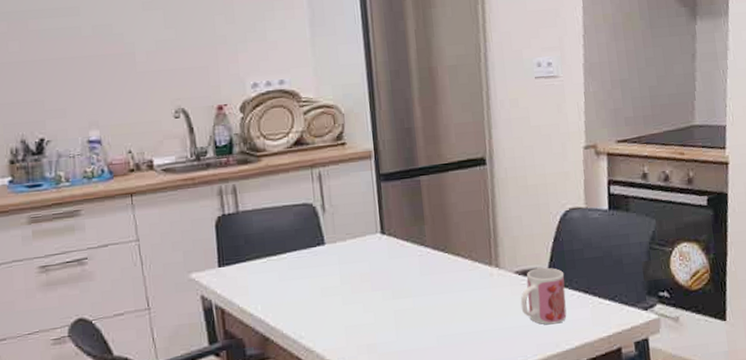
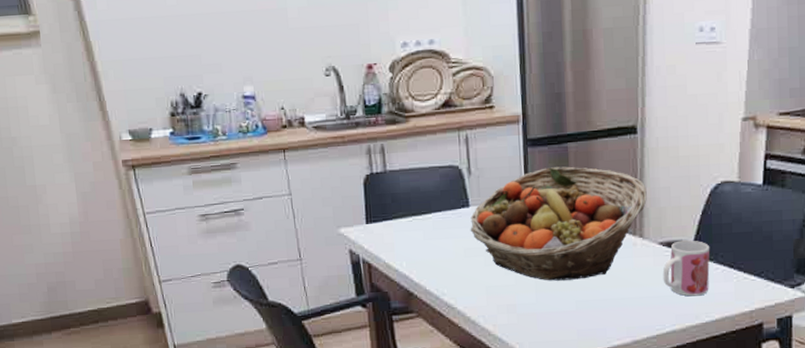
fruit basket: none [326,199,500,317] -> present [470,166,647,281]

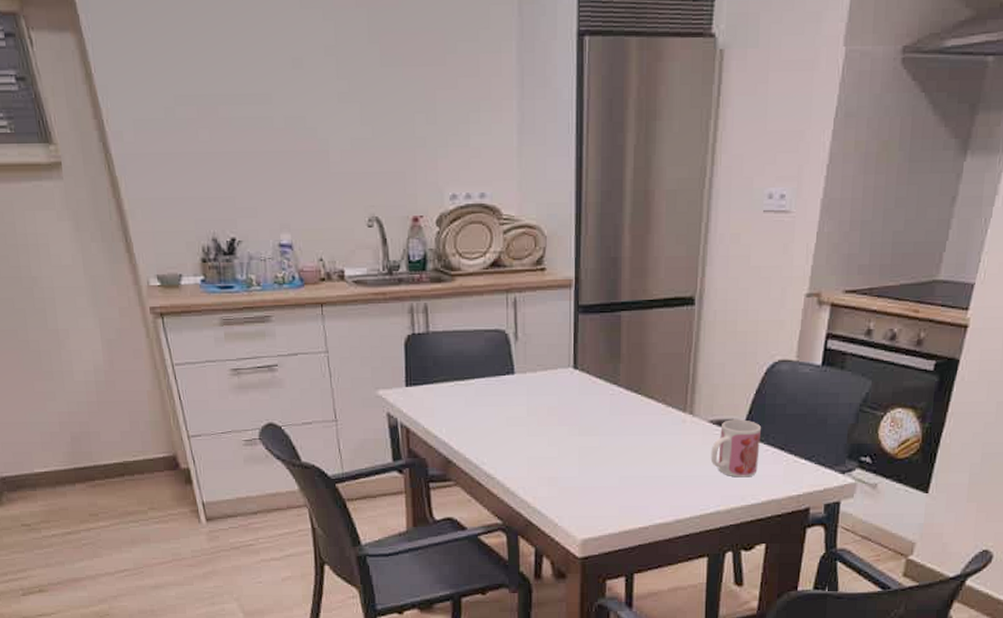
fruit basket: present [470,166,647,281] -> none [514,336,700,455]

